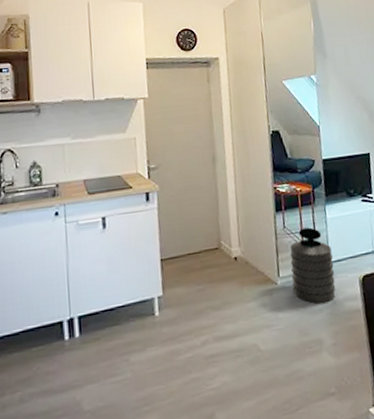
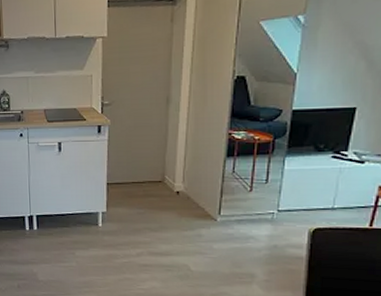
trash can: present [289,227,336,304] -> none [233,175,284,246]

